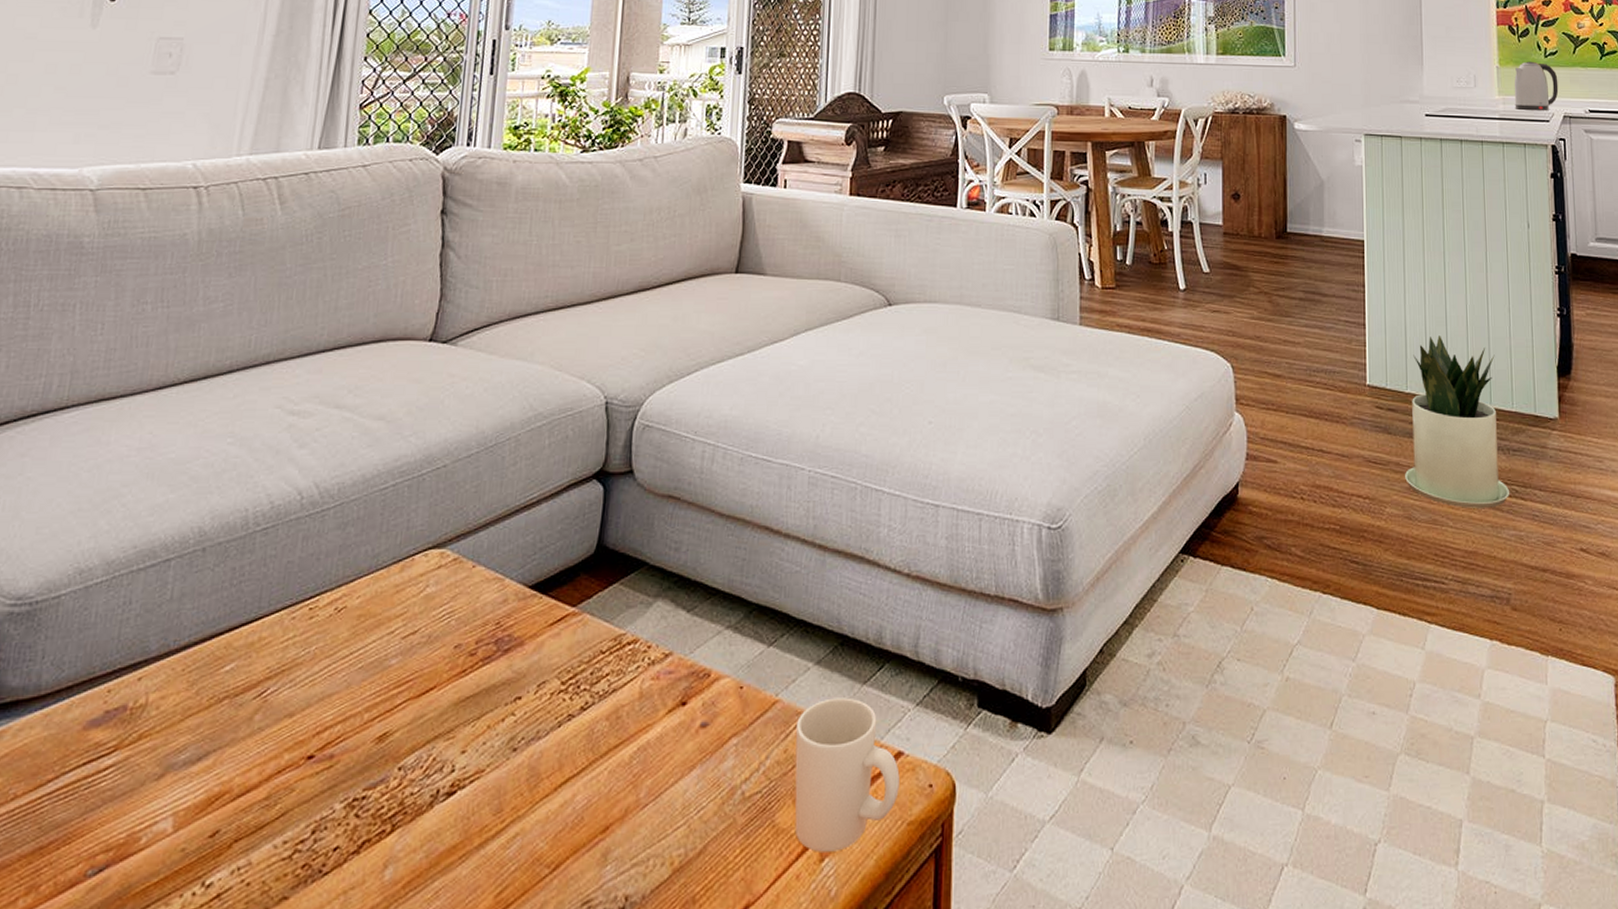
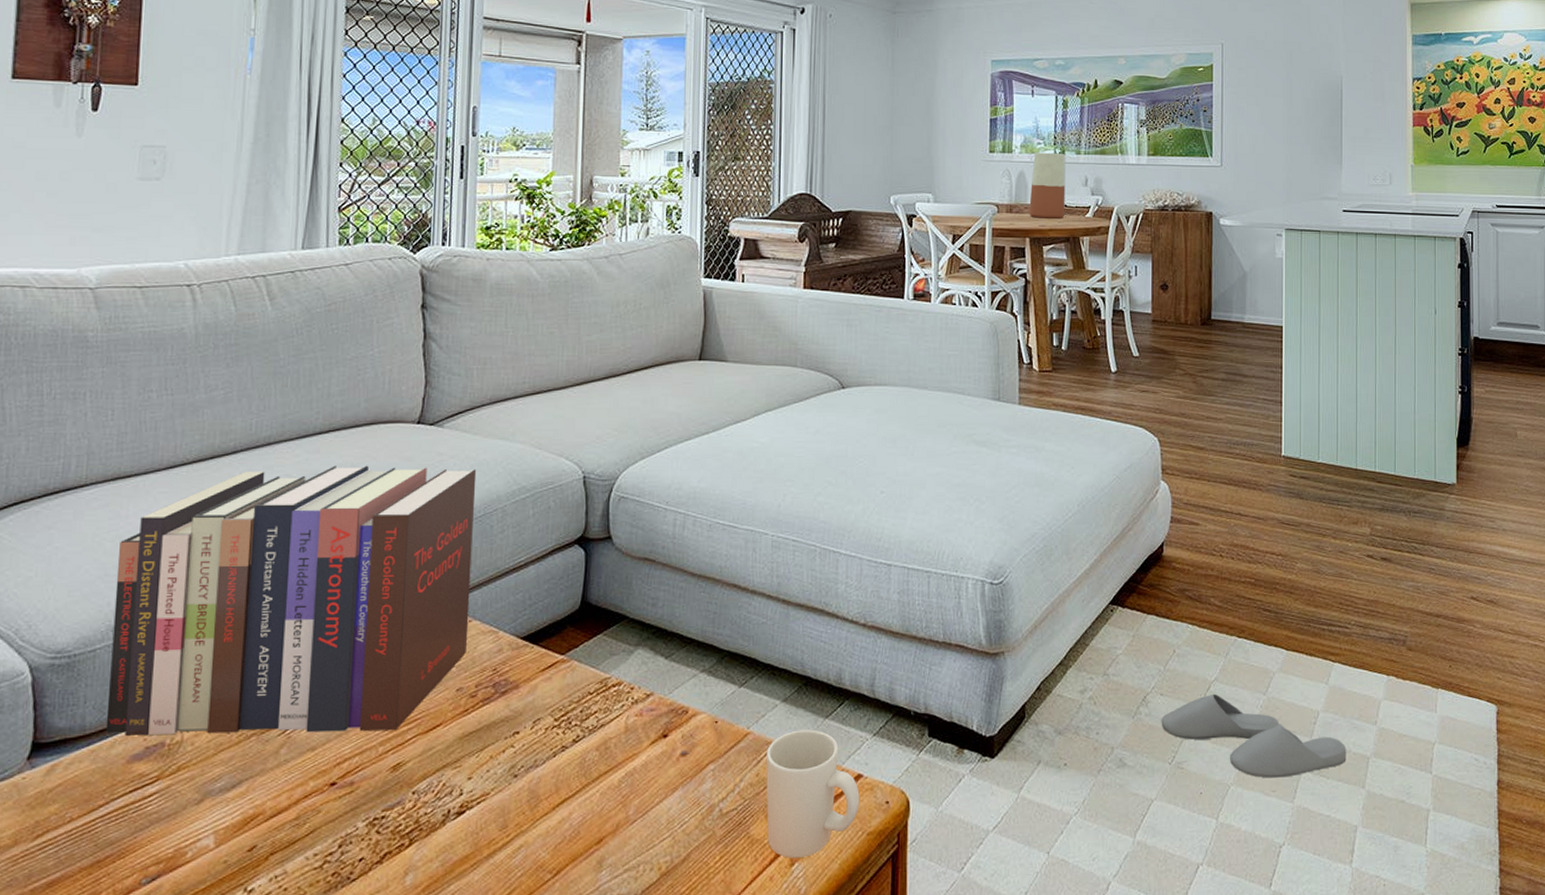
books: none [62,387,490,698] -> present [105,465,477,737]
vase: none [1091,50,1130,121] -> present [1029,152,1066,219]
slippers: none [1238,659,1448,761] -> present [1161,693,1346,778]
planter: present [1405,336,1510,508] -> none [1315,411,1410,563]
kettle: present [1514,61,1559,110] -> none [1427,160,1469,205]

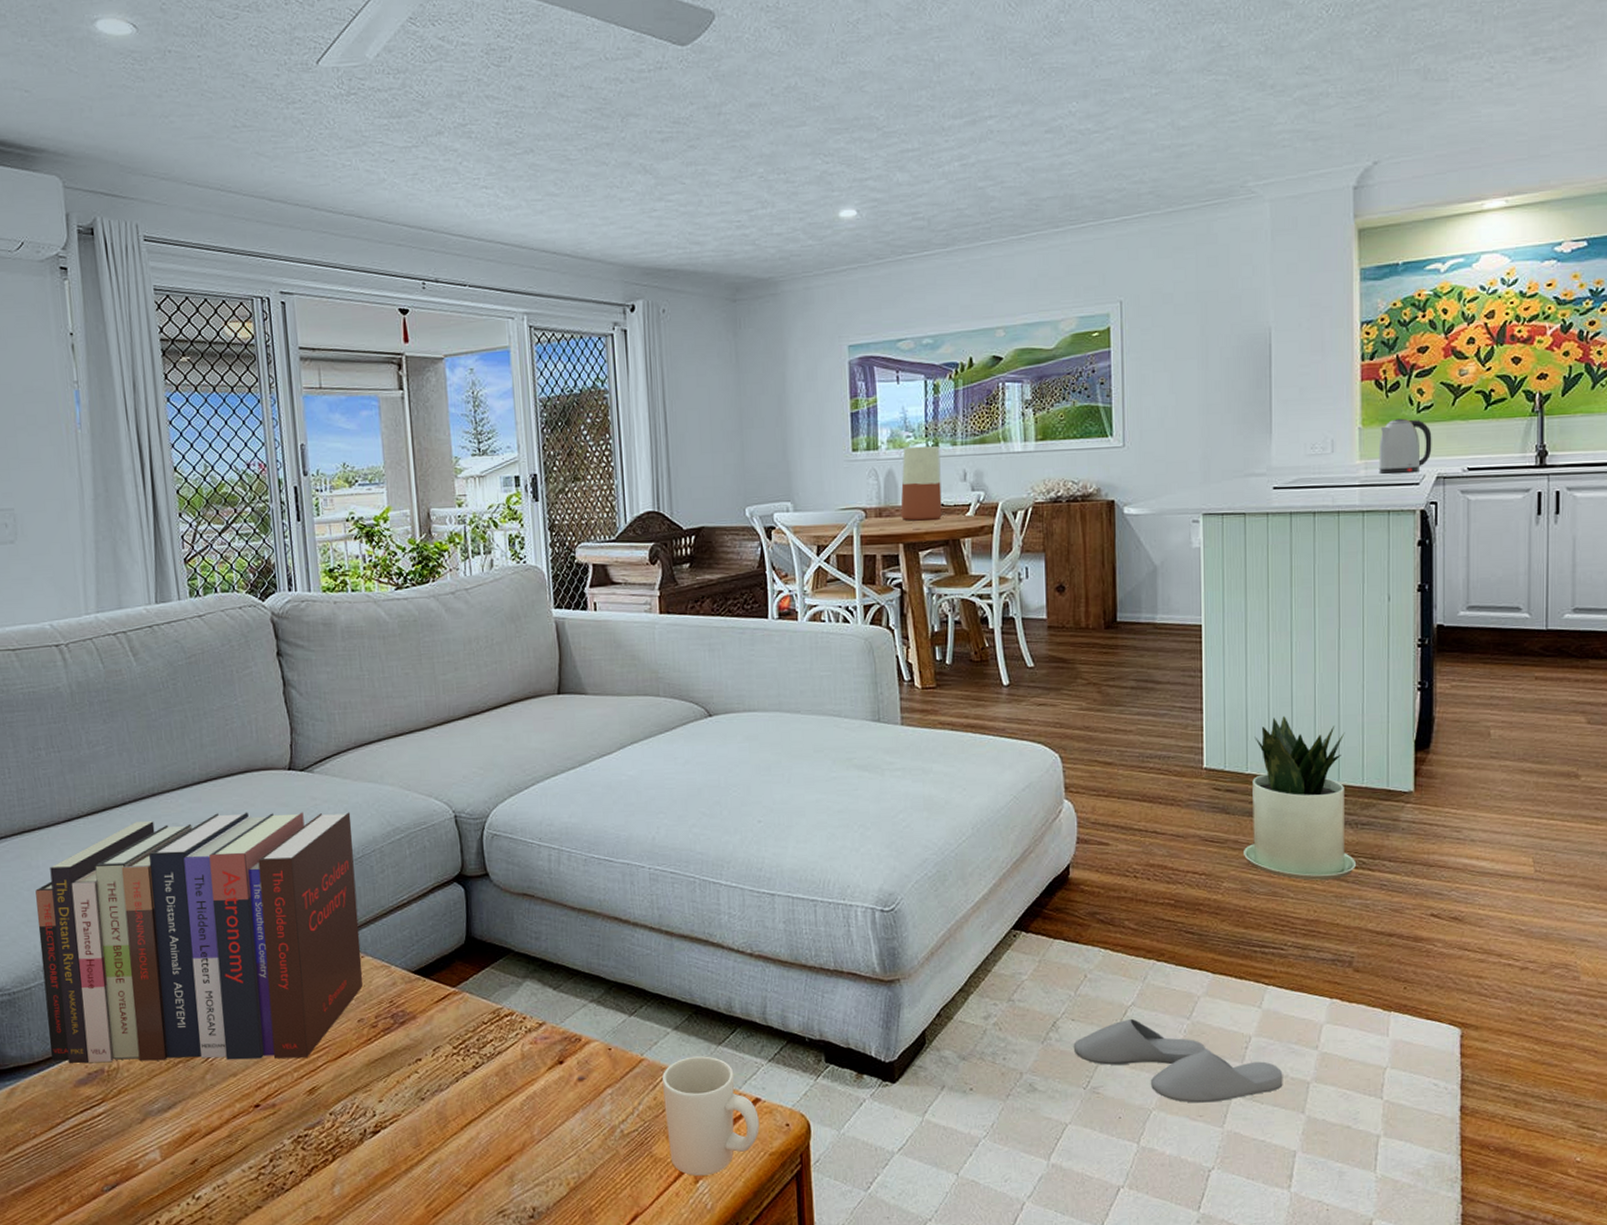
planter: none [1315,411,1410,563] -> present [1244,716,1357,880]
kettle: none [1427,160,1469,205] -> present [1378,418,1432,474]

